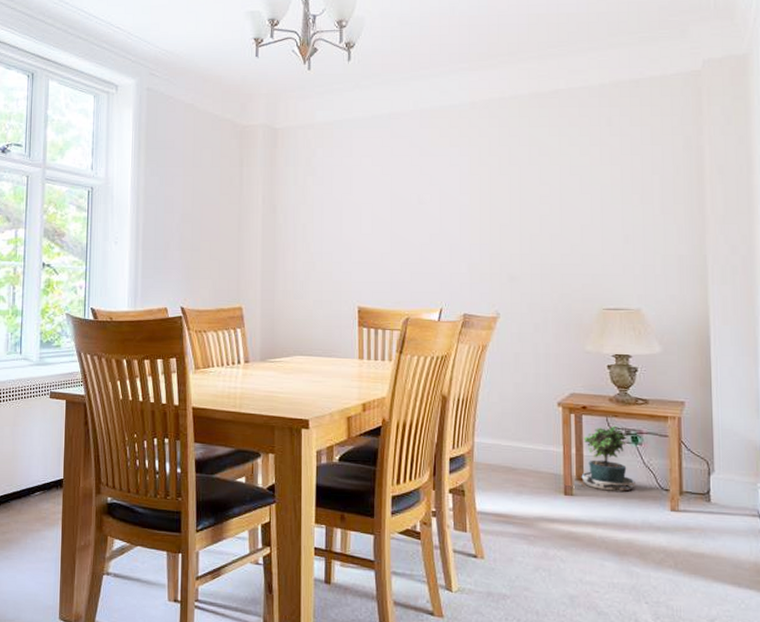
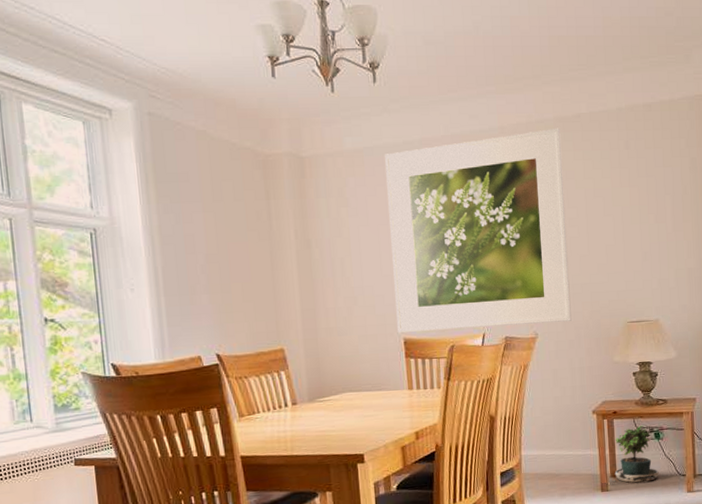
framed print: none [353,103,538,303] -> present [385,128,572,332]

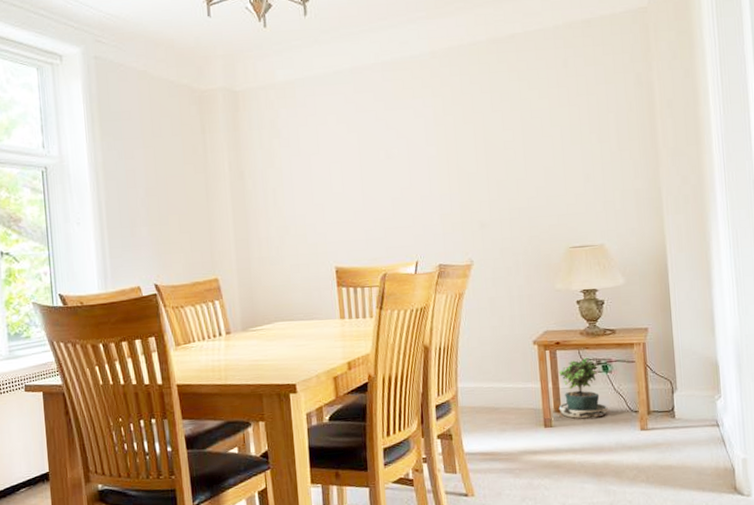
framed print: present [385,128,572,332] -> none [316,49,509,261]

